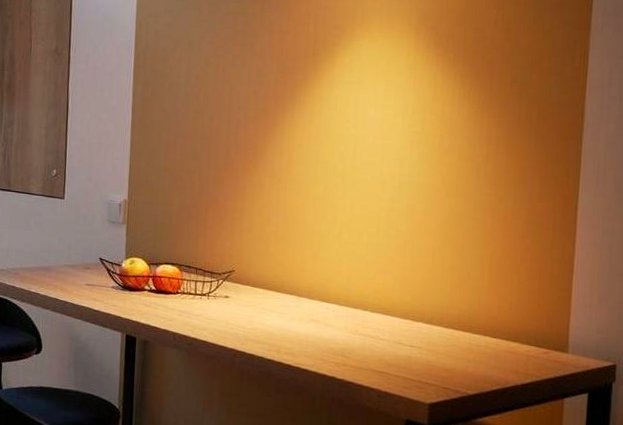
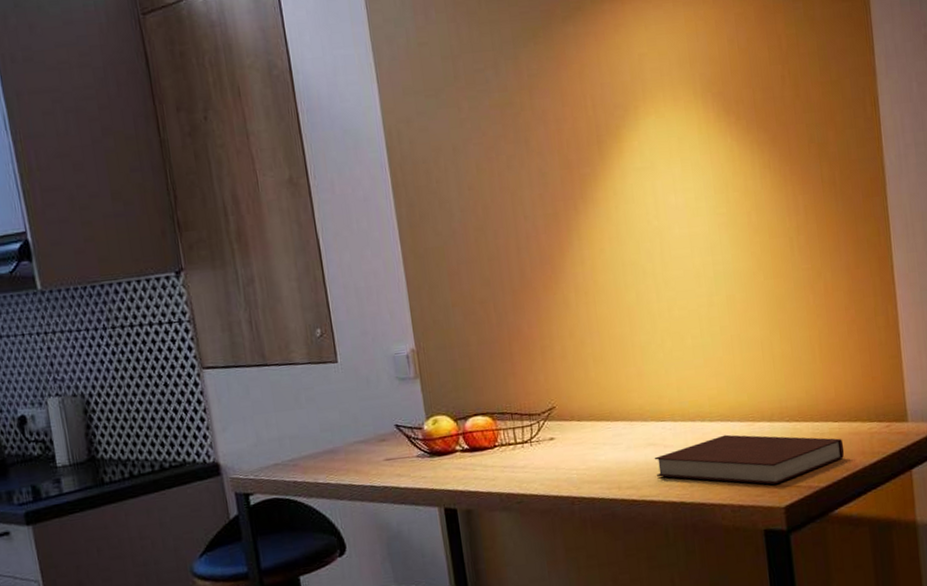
notebook: none [314,326,498,382] -> present [654,434,845,485]

